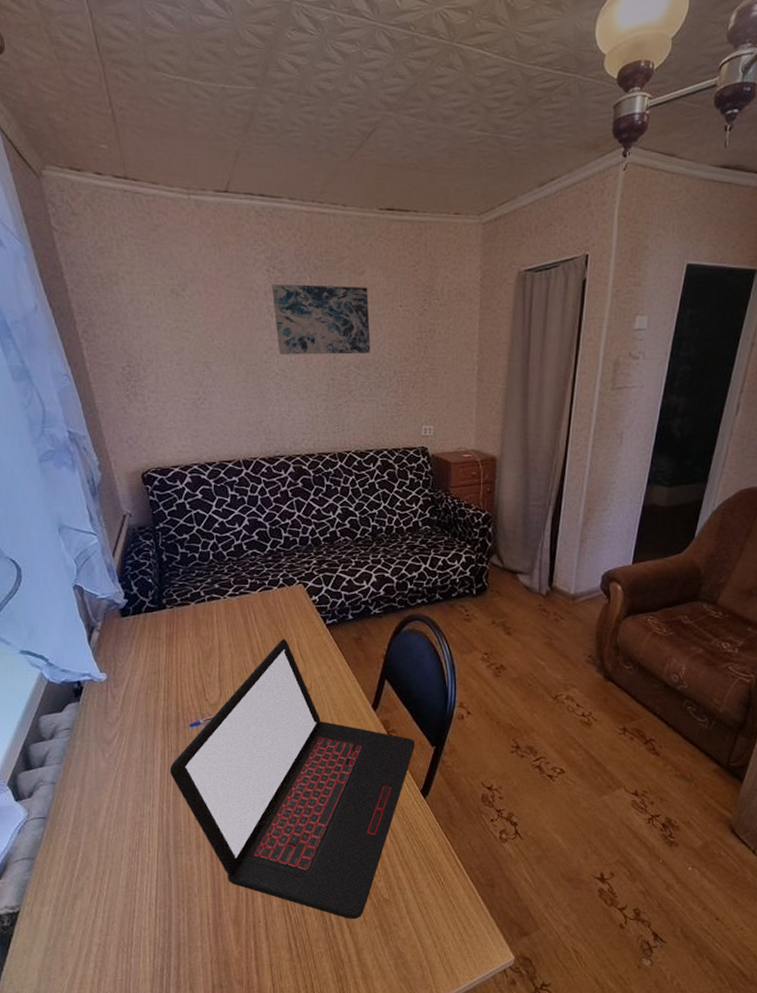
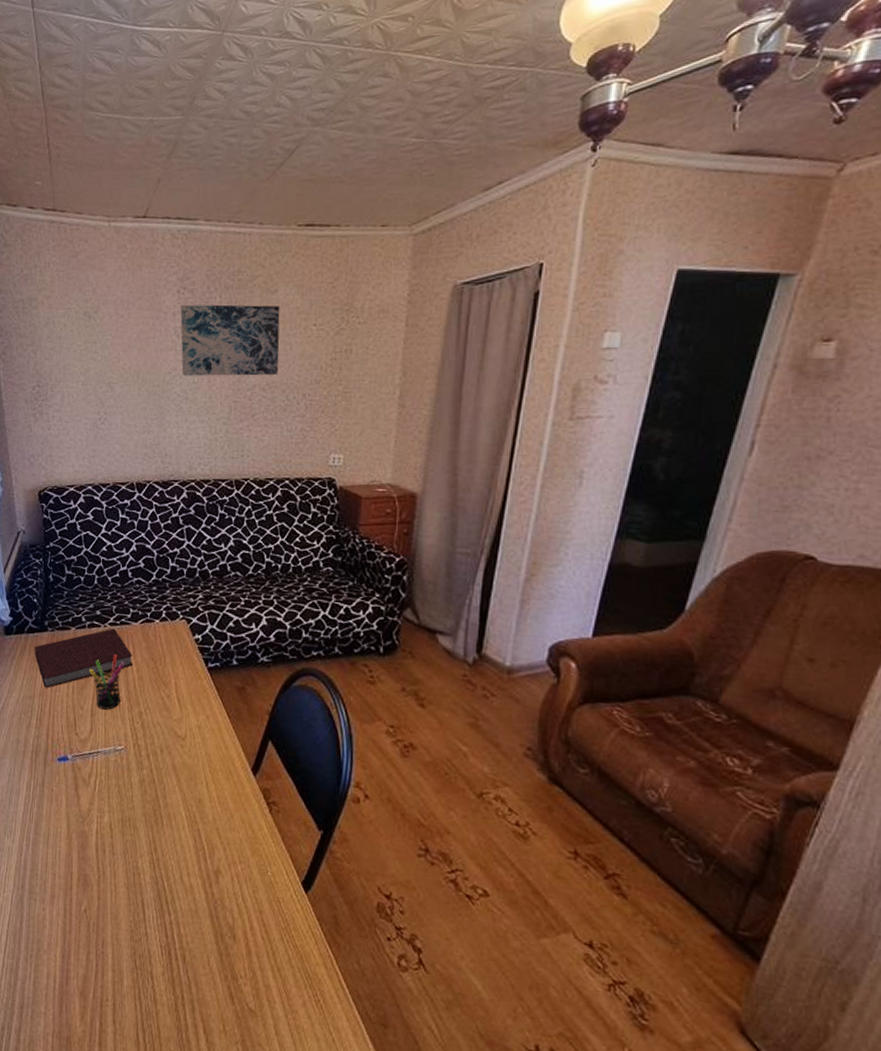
notebook: none [154,598,255,662] -> present [34,628,133,688]
laptop: present [169,639,416,919] -> none [33,678,300,1025]
pen holder: none [213,623,248,674] -> present [89,654,125,710]

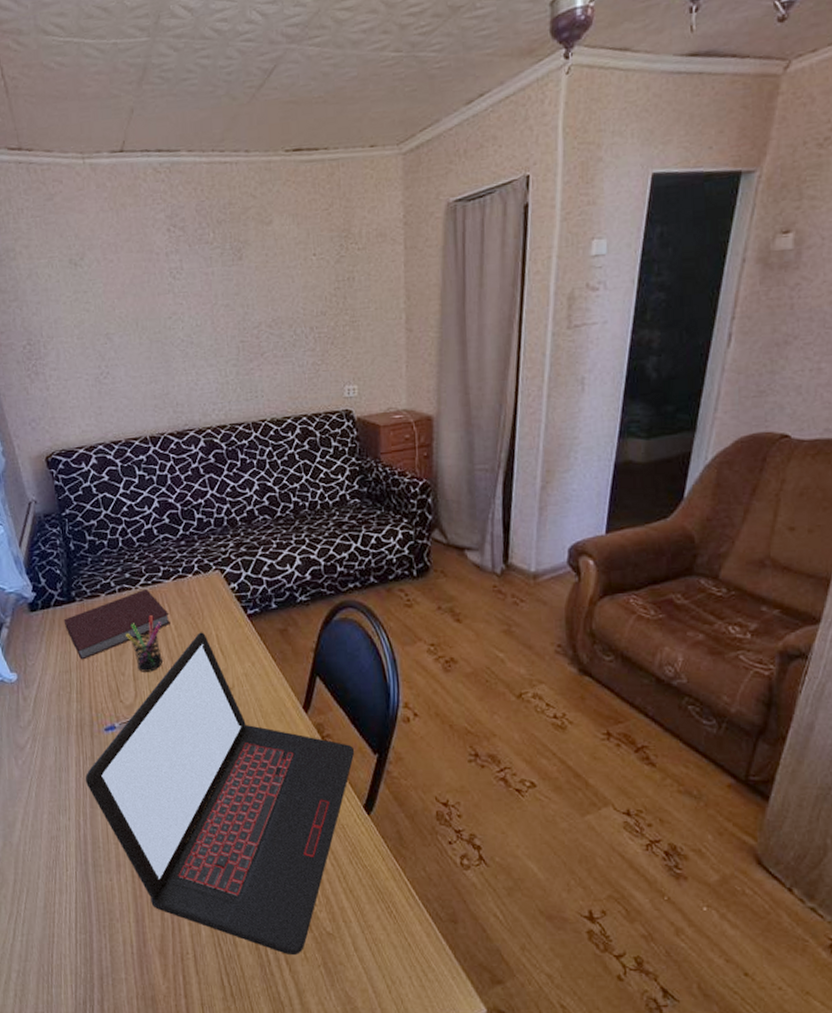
laptop: none [33,678,300,1025] -> present [85,632,355,954]
wall art: present [180,304,280,376] -> none [173,237,283,320]

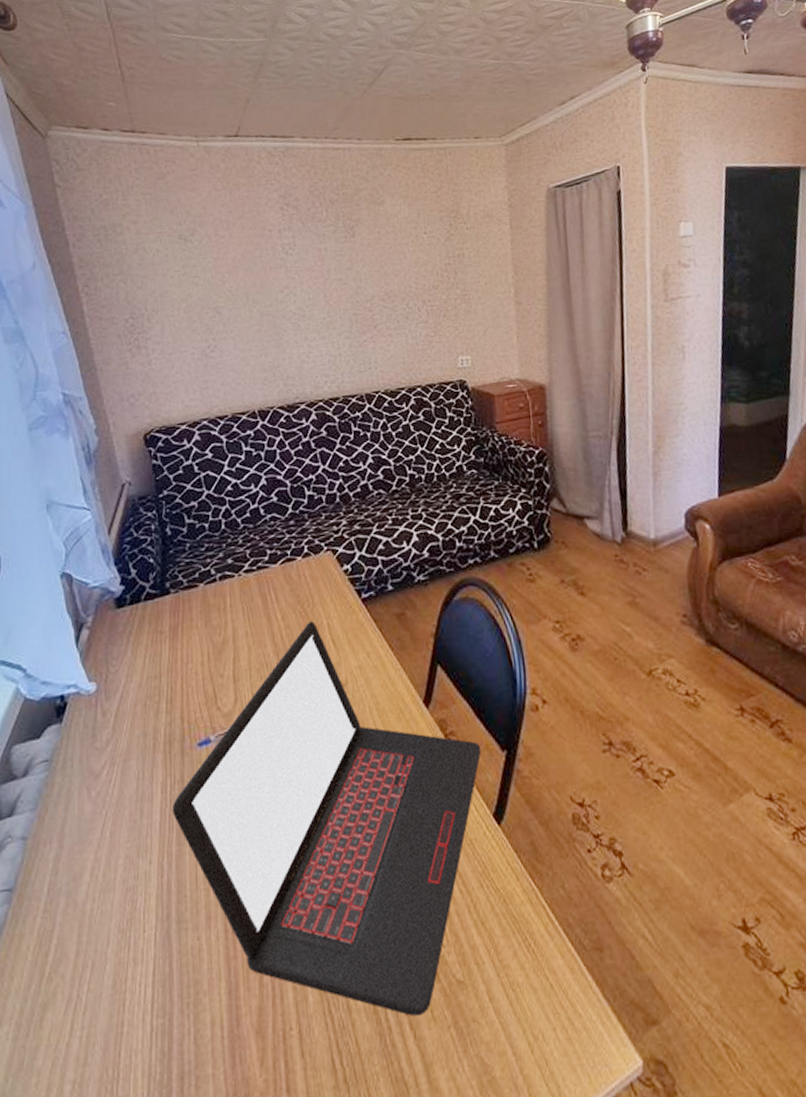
notebook: present [63,588,170,660] -> none [155,575,277,662]
pen holder: present [126,615,163,672] -> none [226,605,268,672]

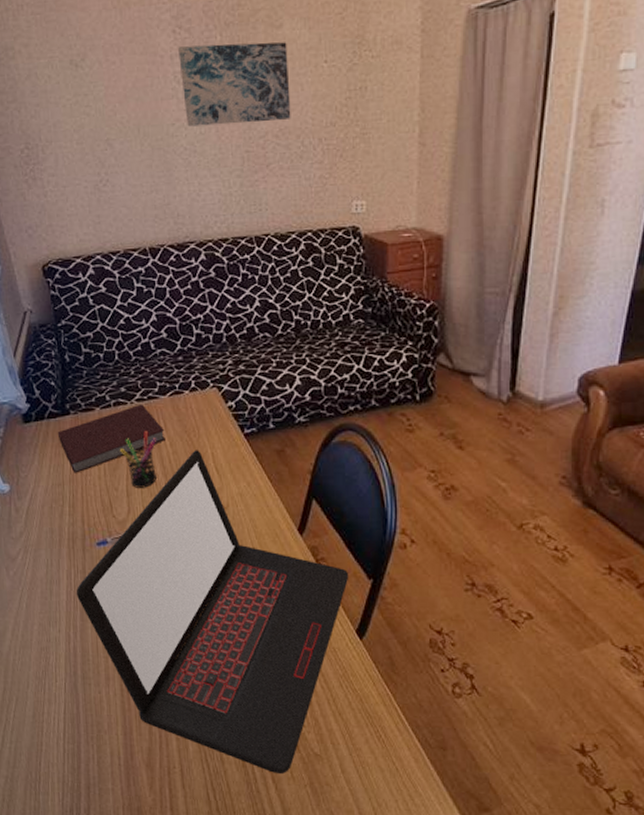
notebook: none [155,575,277,662] -> present [57,404,165,473]
pen holder: none [226,605,268,672] -> present [120,431,157,488]
wall art: none [286,217,396,293] -> present [178,42,291,127]

